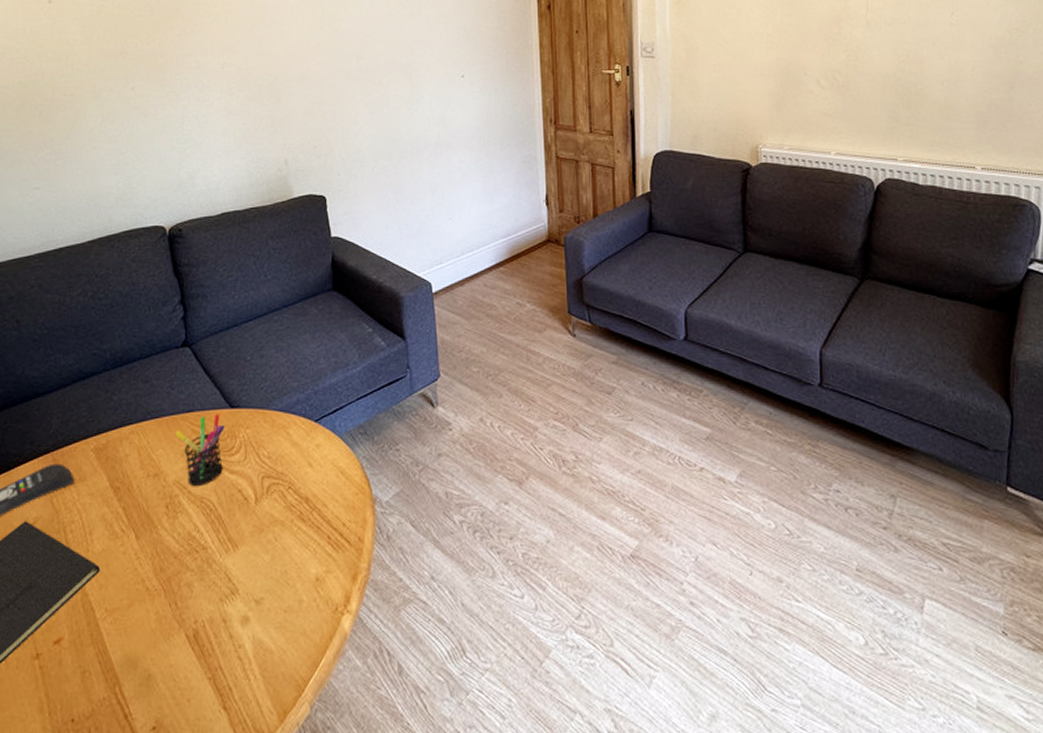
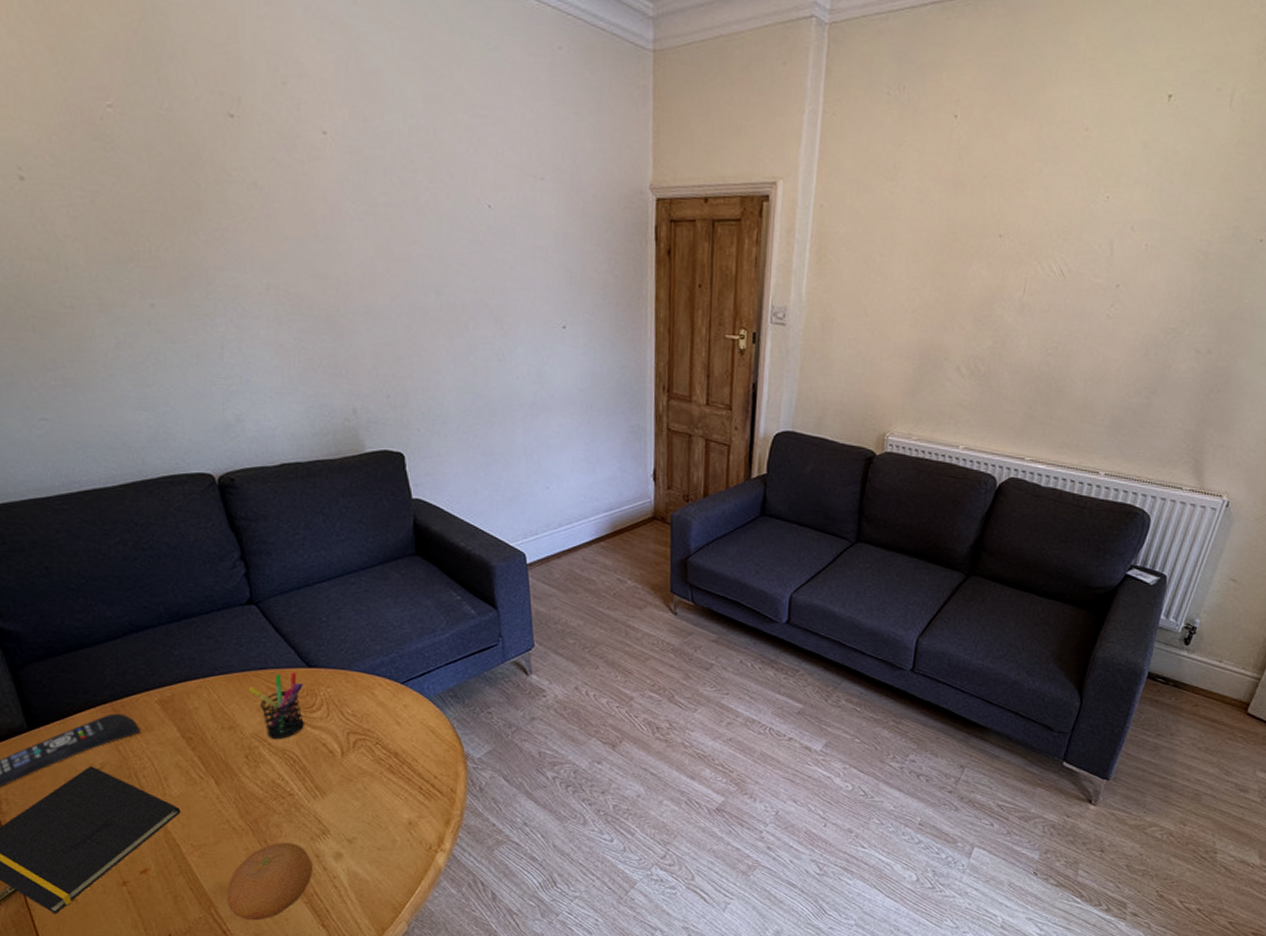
fruit: none [132,605,219,702] -> present [227,843,313,921]

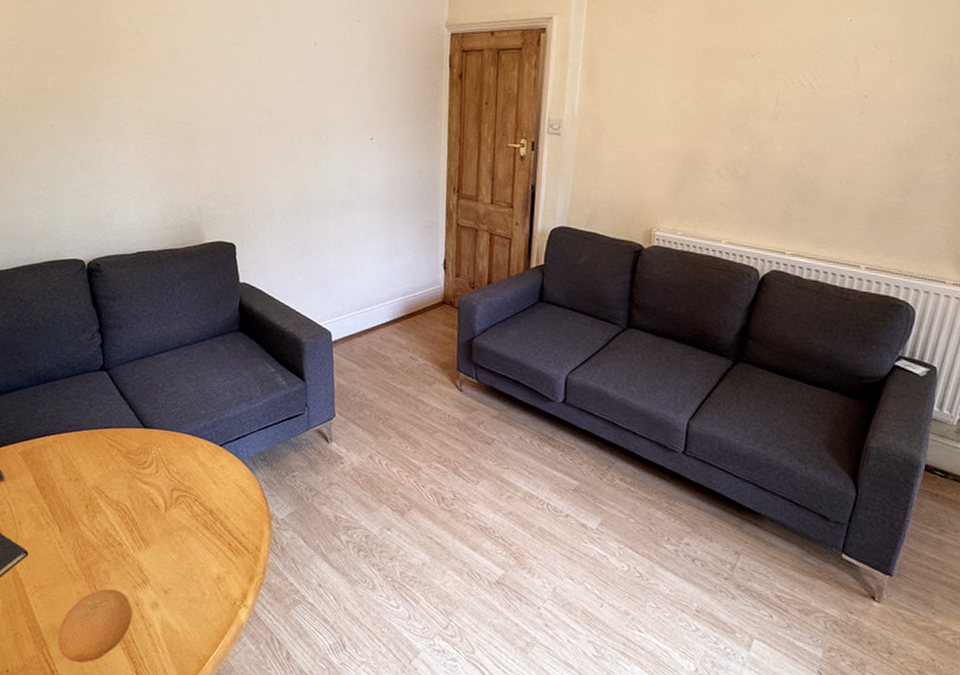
pen holder: present [248,672,304,740] -> none [94,432,139,493]

